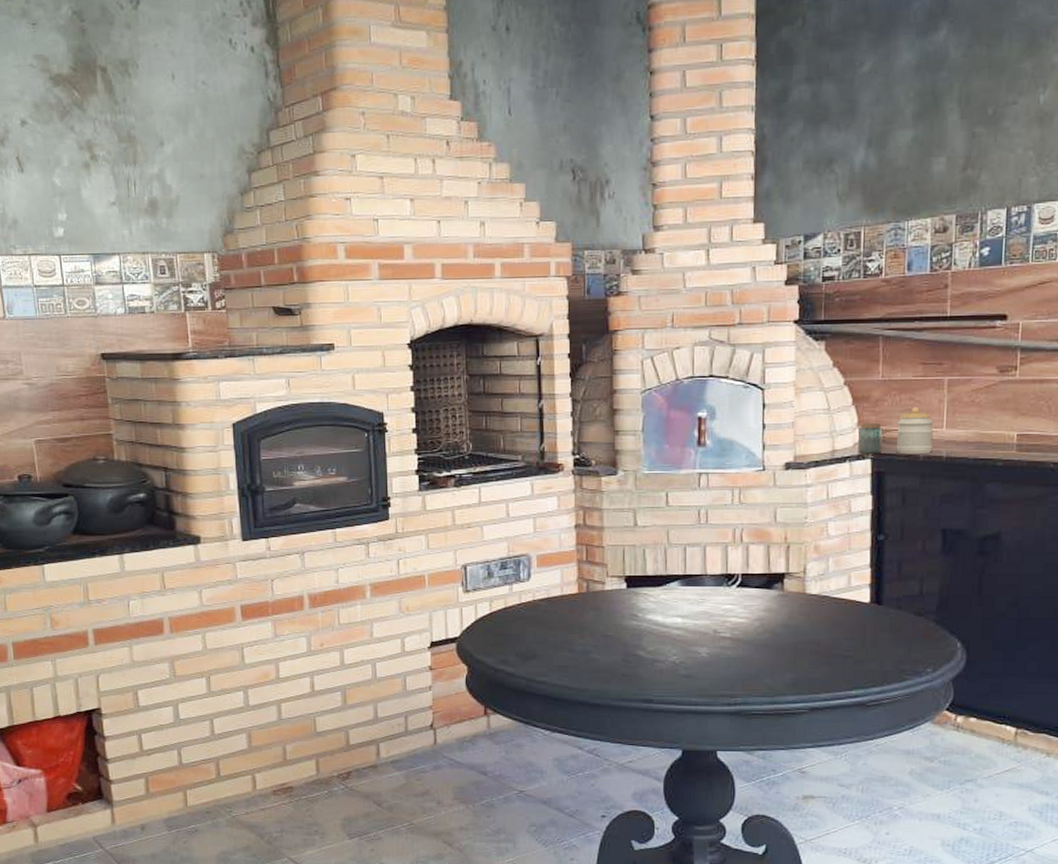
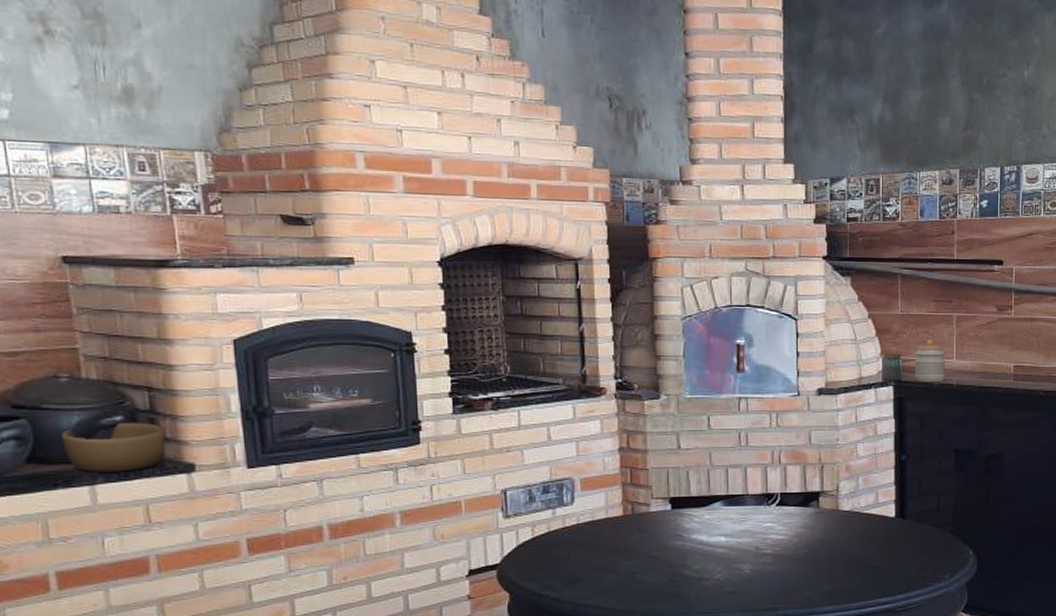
wooden bowl: none [99,498,178,543] -> present [61,422,166,473]

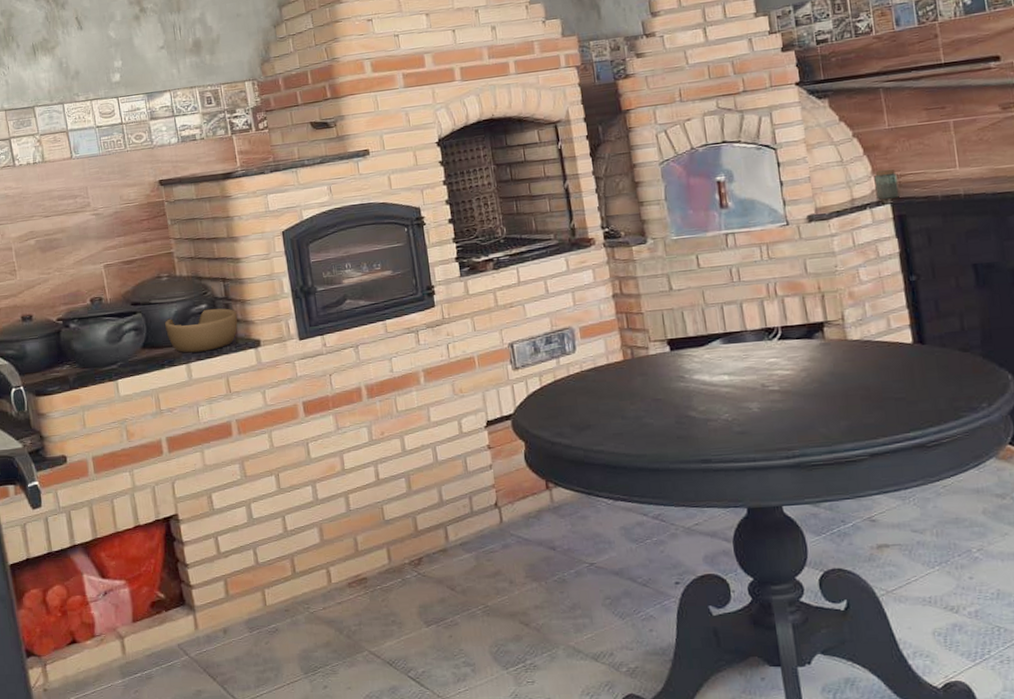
jar: present [914,339,946,382] -> none [910,149,950,197]

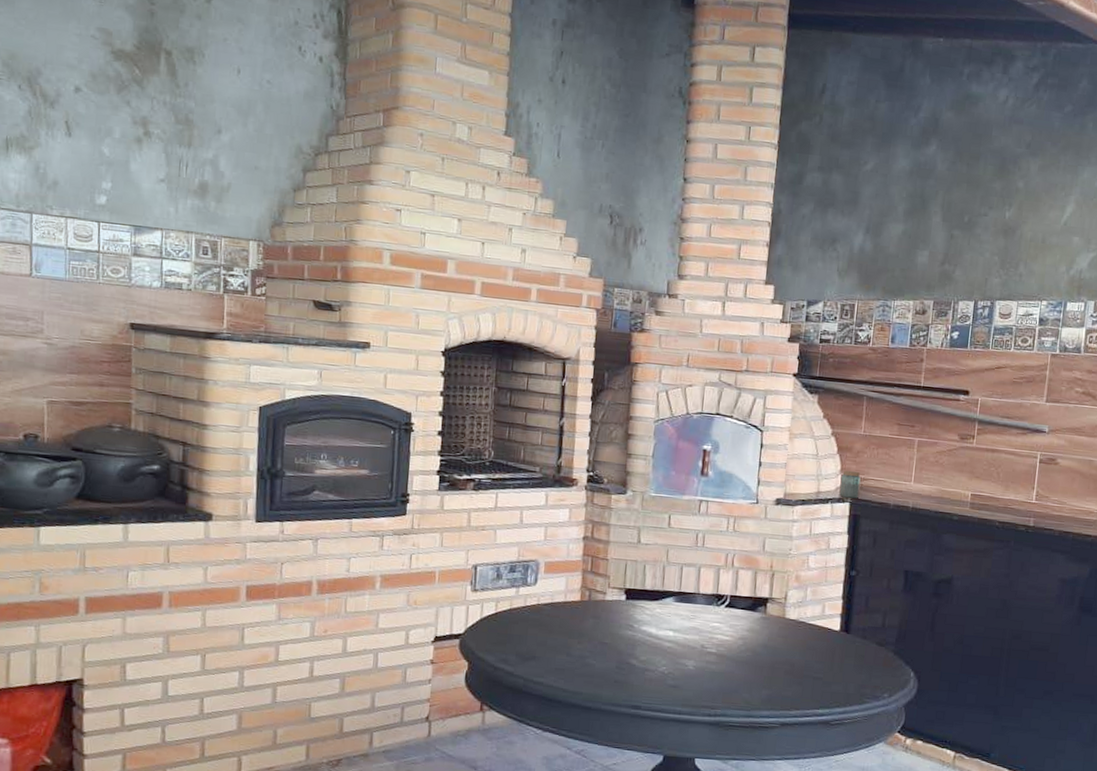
wooden bowl: present [165,308,238,353] -> none [107,470,193,515]

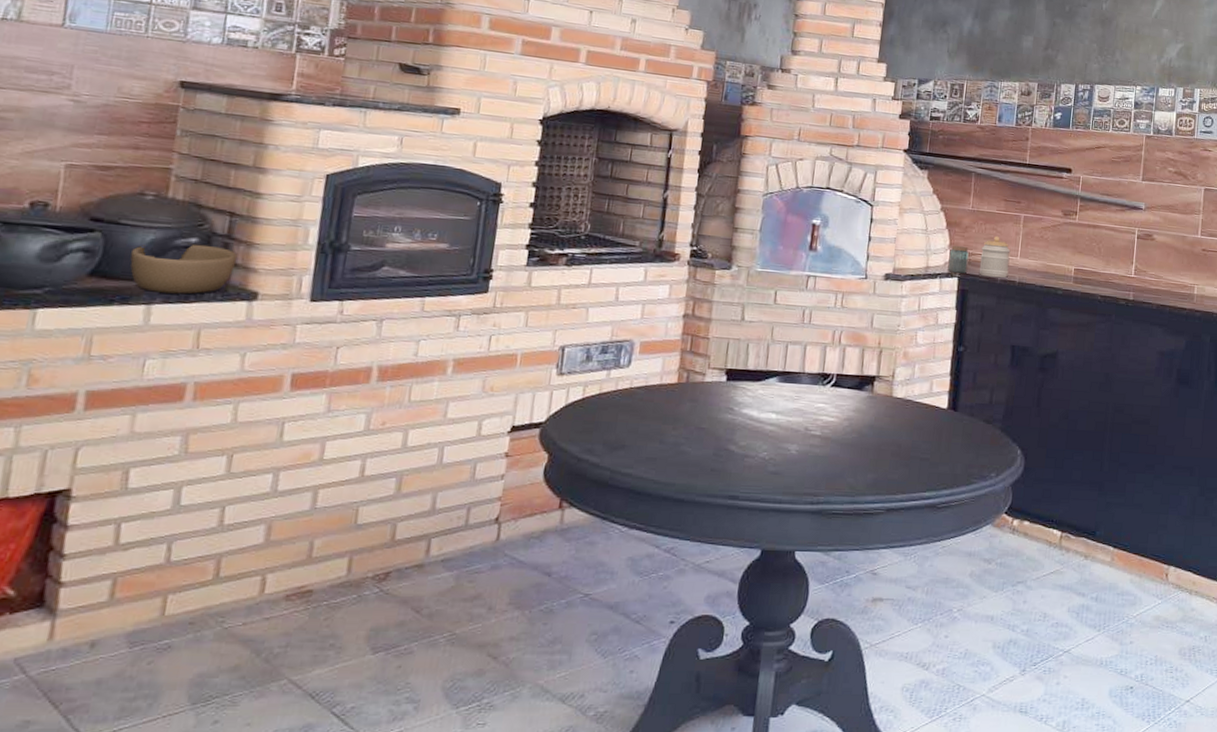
wooden bowl: none [107,470,193,515] -> present [130,243,238,295]
jar: none [871,460,904,504] -> present [979,236,1011,278]

